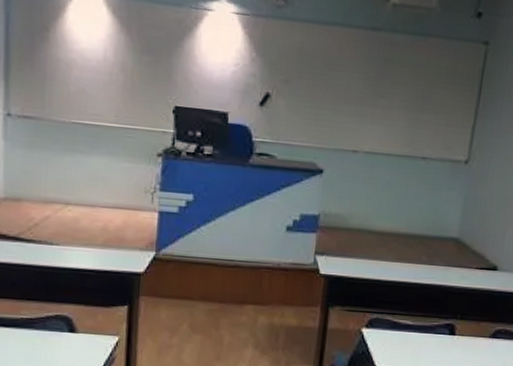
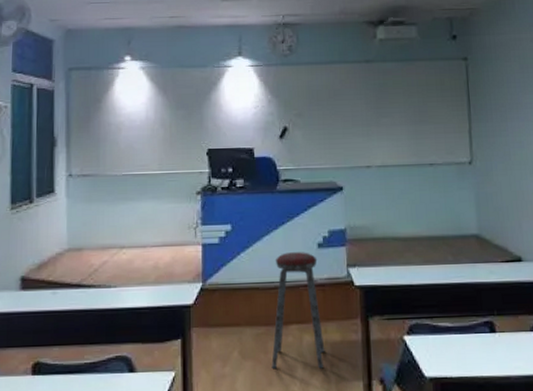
music stool: none [221,231,284,350] -> present [271,252,325,370]

